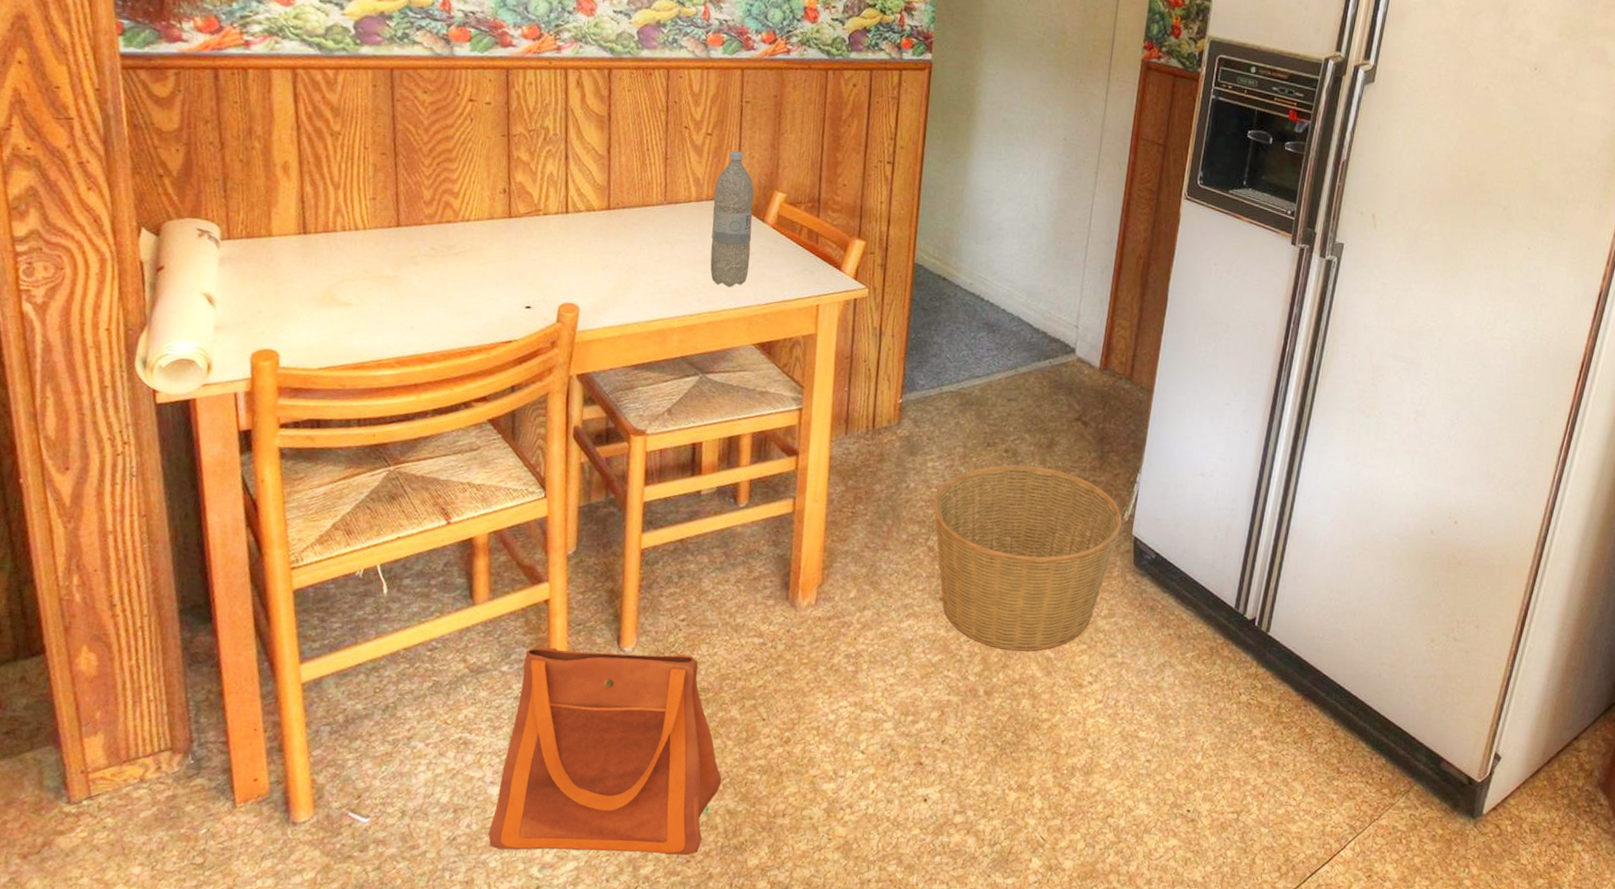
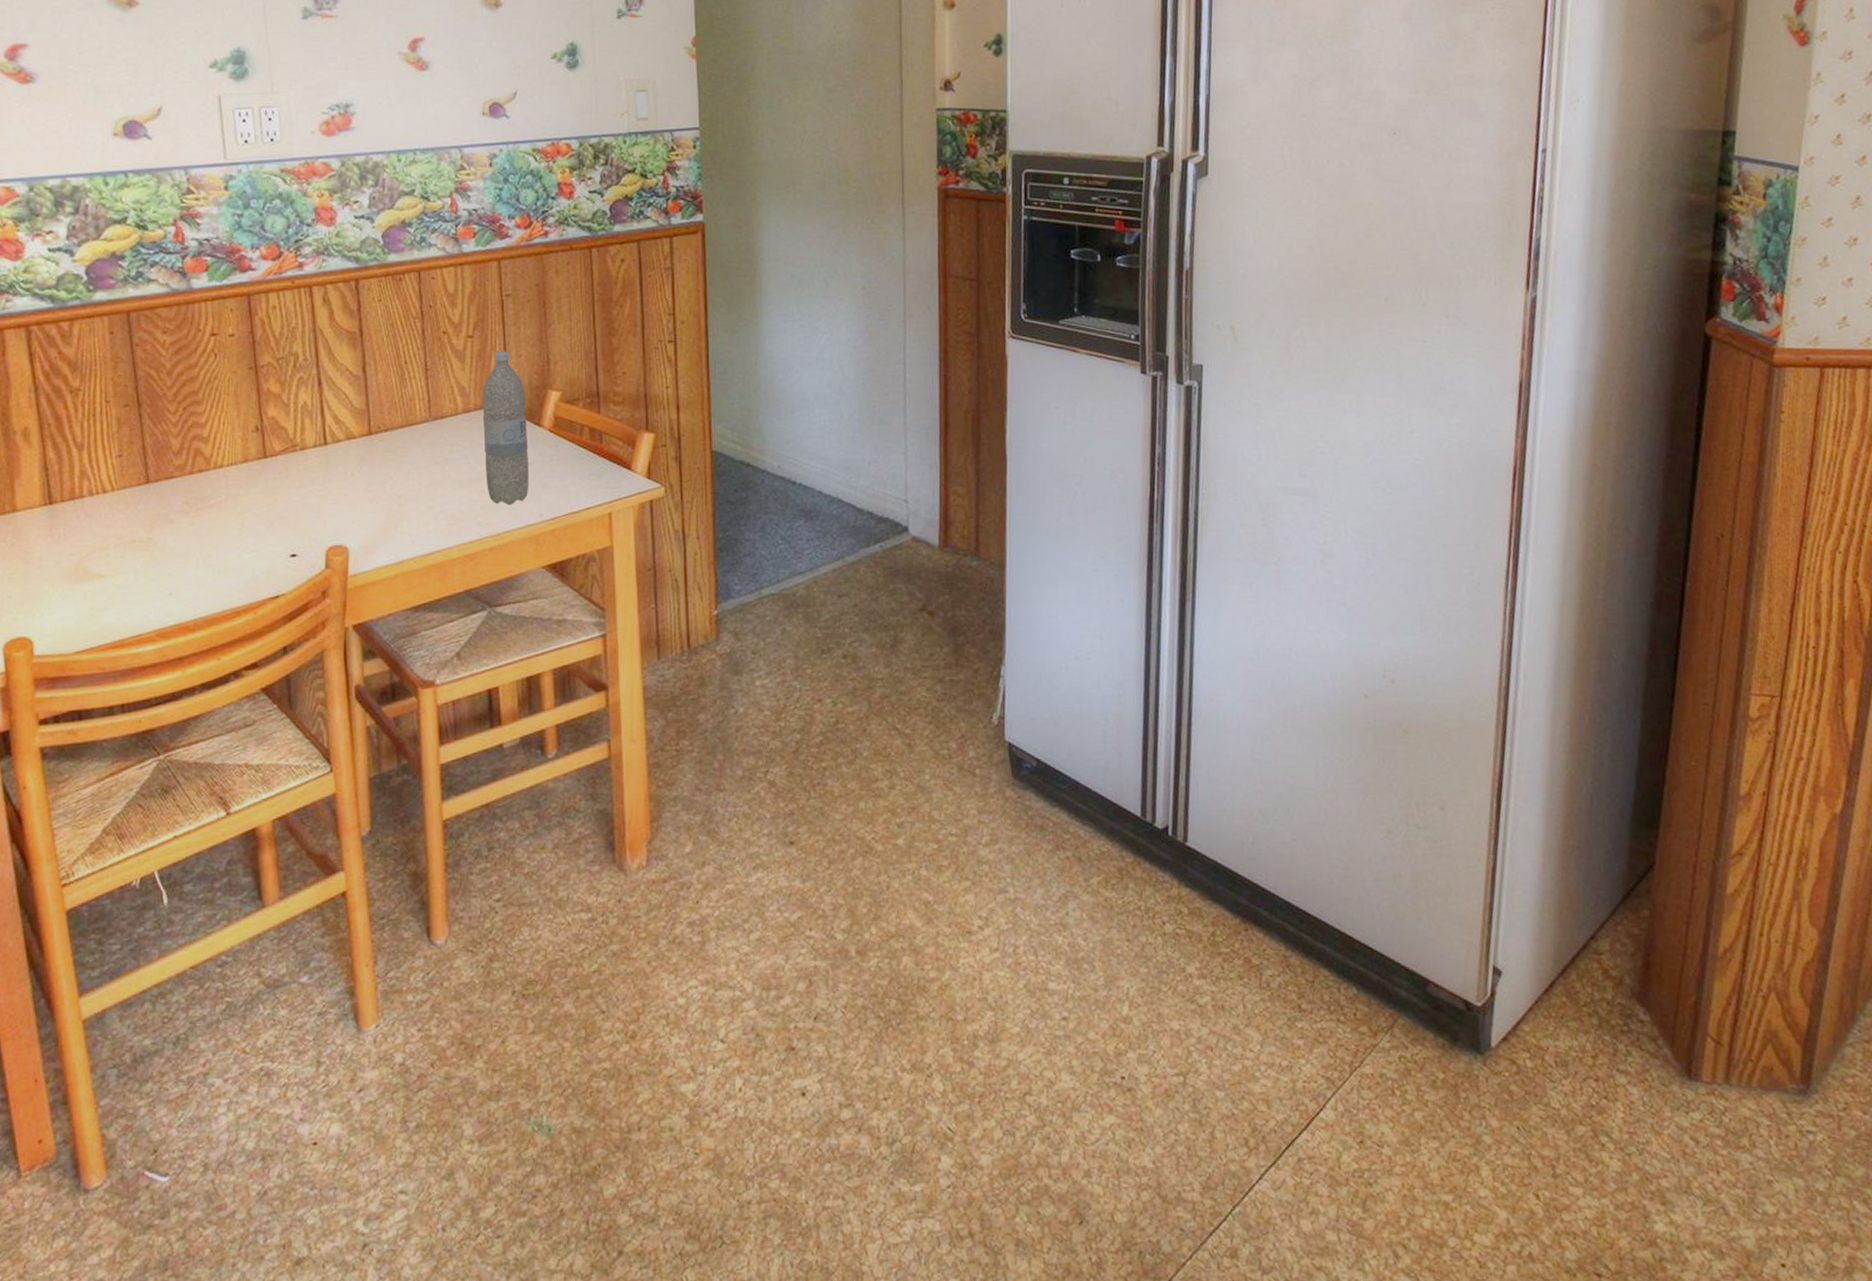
shopping bag: present [488,647,722,856] -> none [302,942,563,1201]
basket: present [933,465,1122,652] -> none [769,671,991,898]

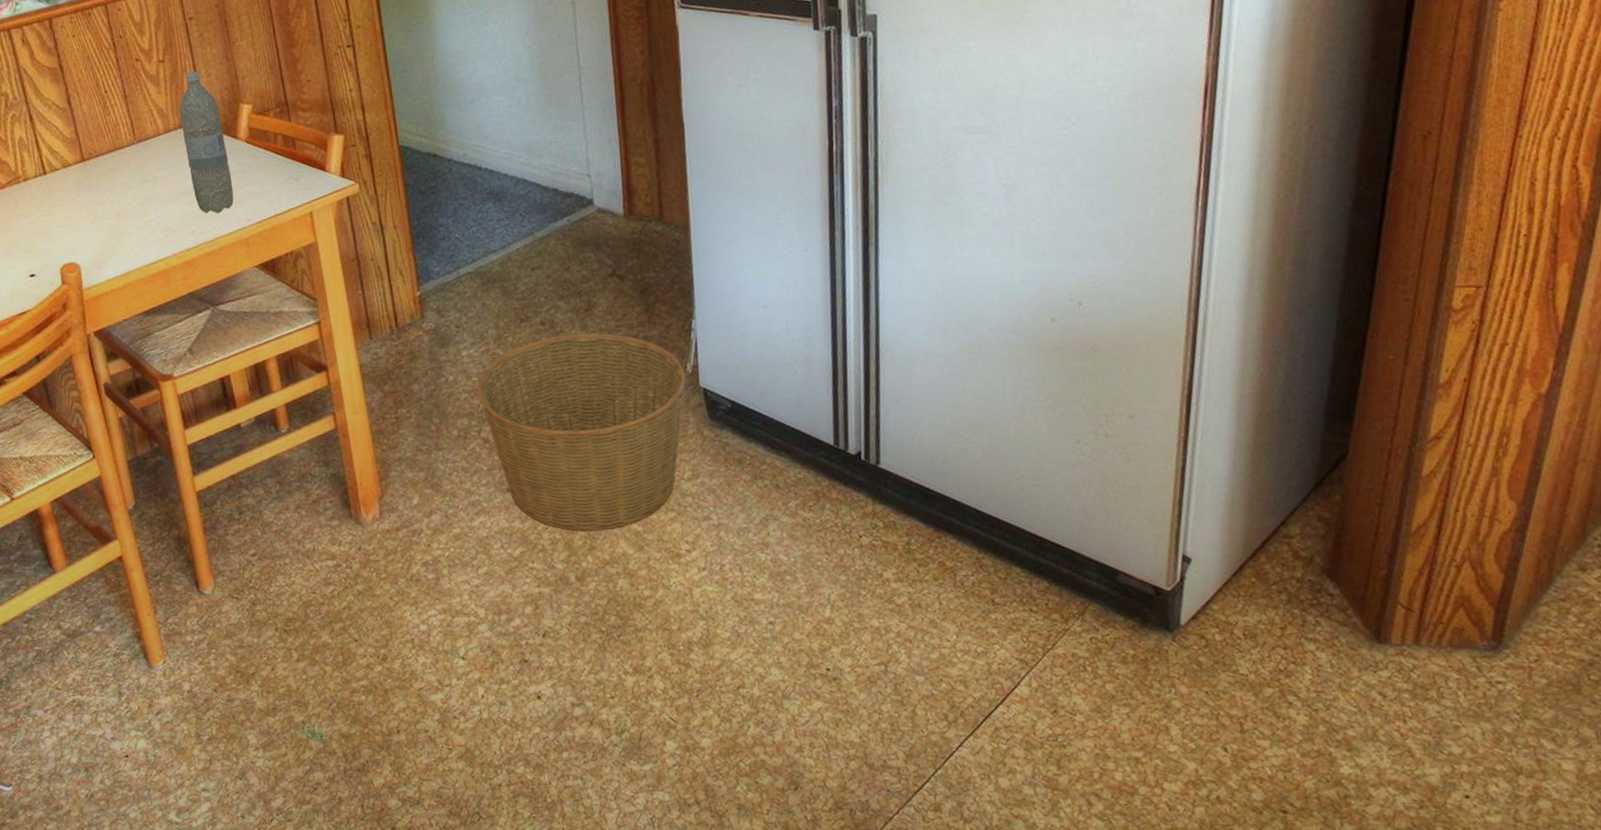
basket: none [769,671,991,898] -> present [477,333,686,532]

